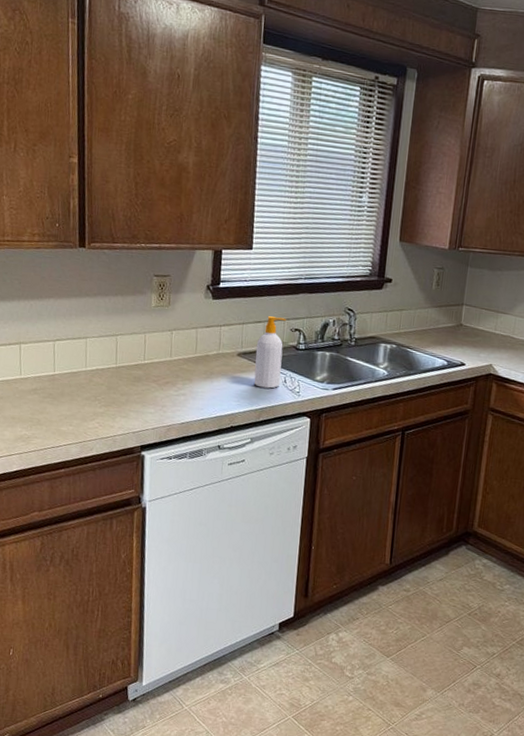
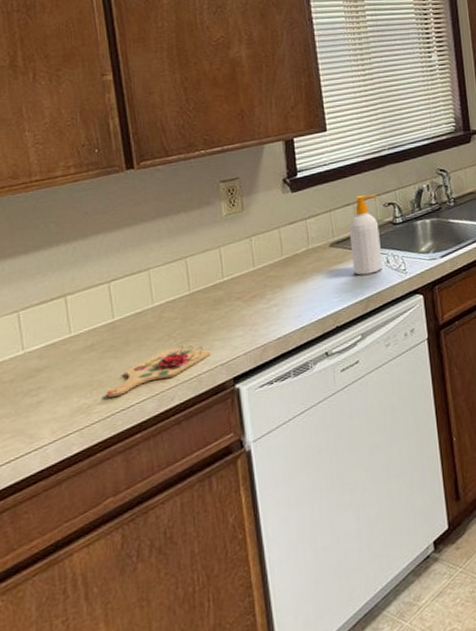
cutting board: none [42,407,126,435] -> present [106,344,211,397]

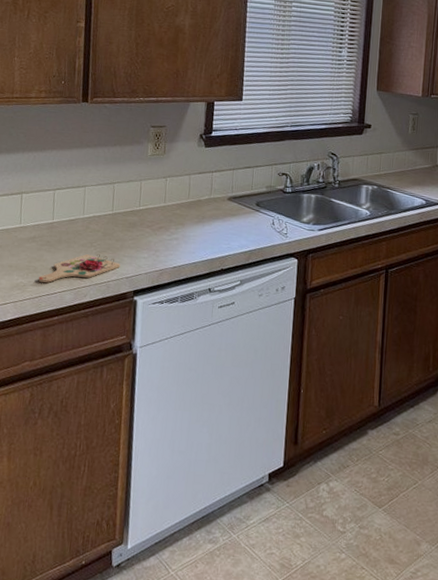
soap bottle: present [349,194,383,275] -> none [243,162,274,231]

